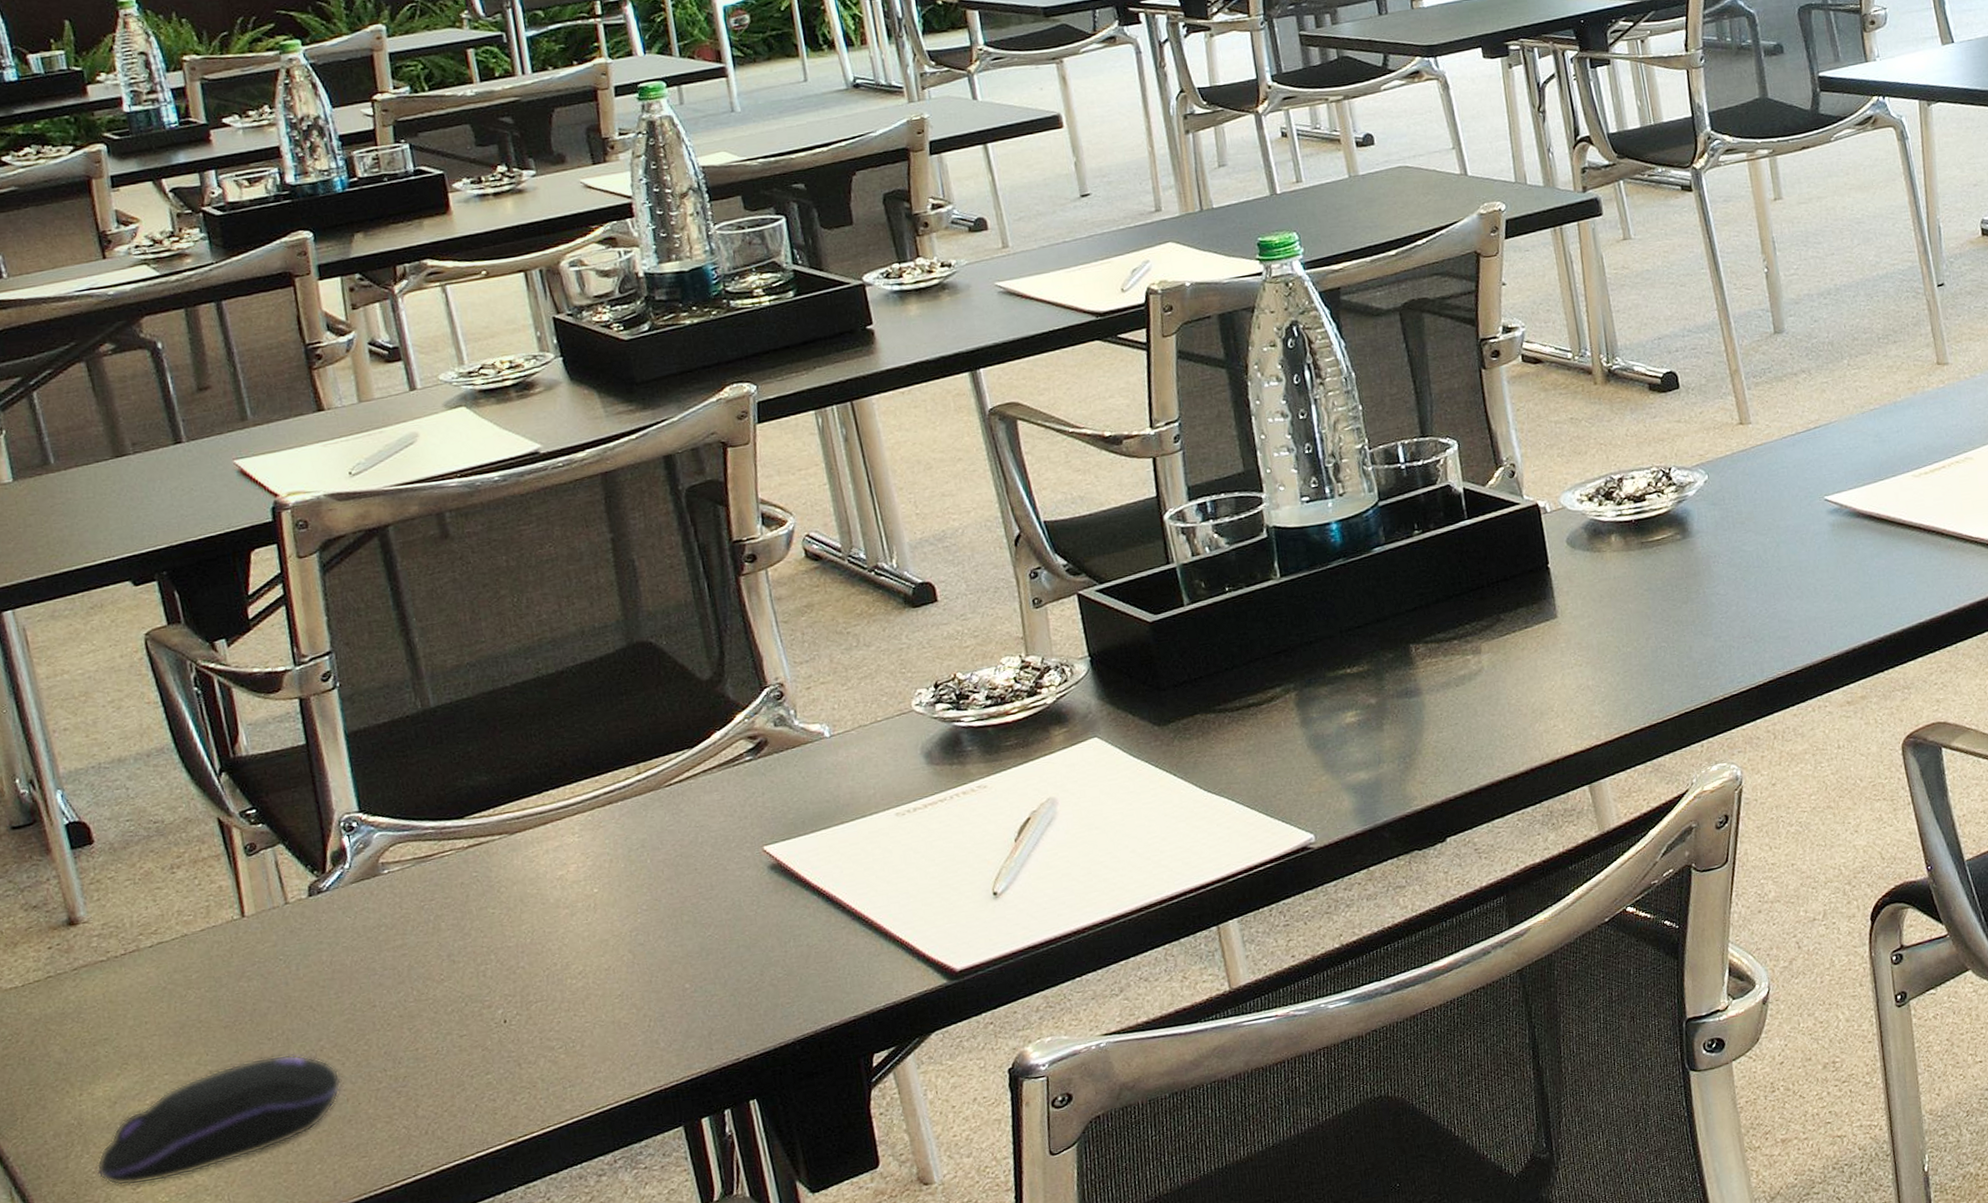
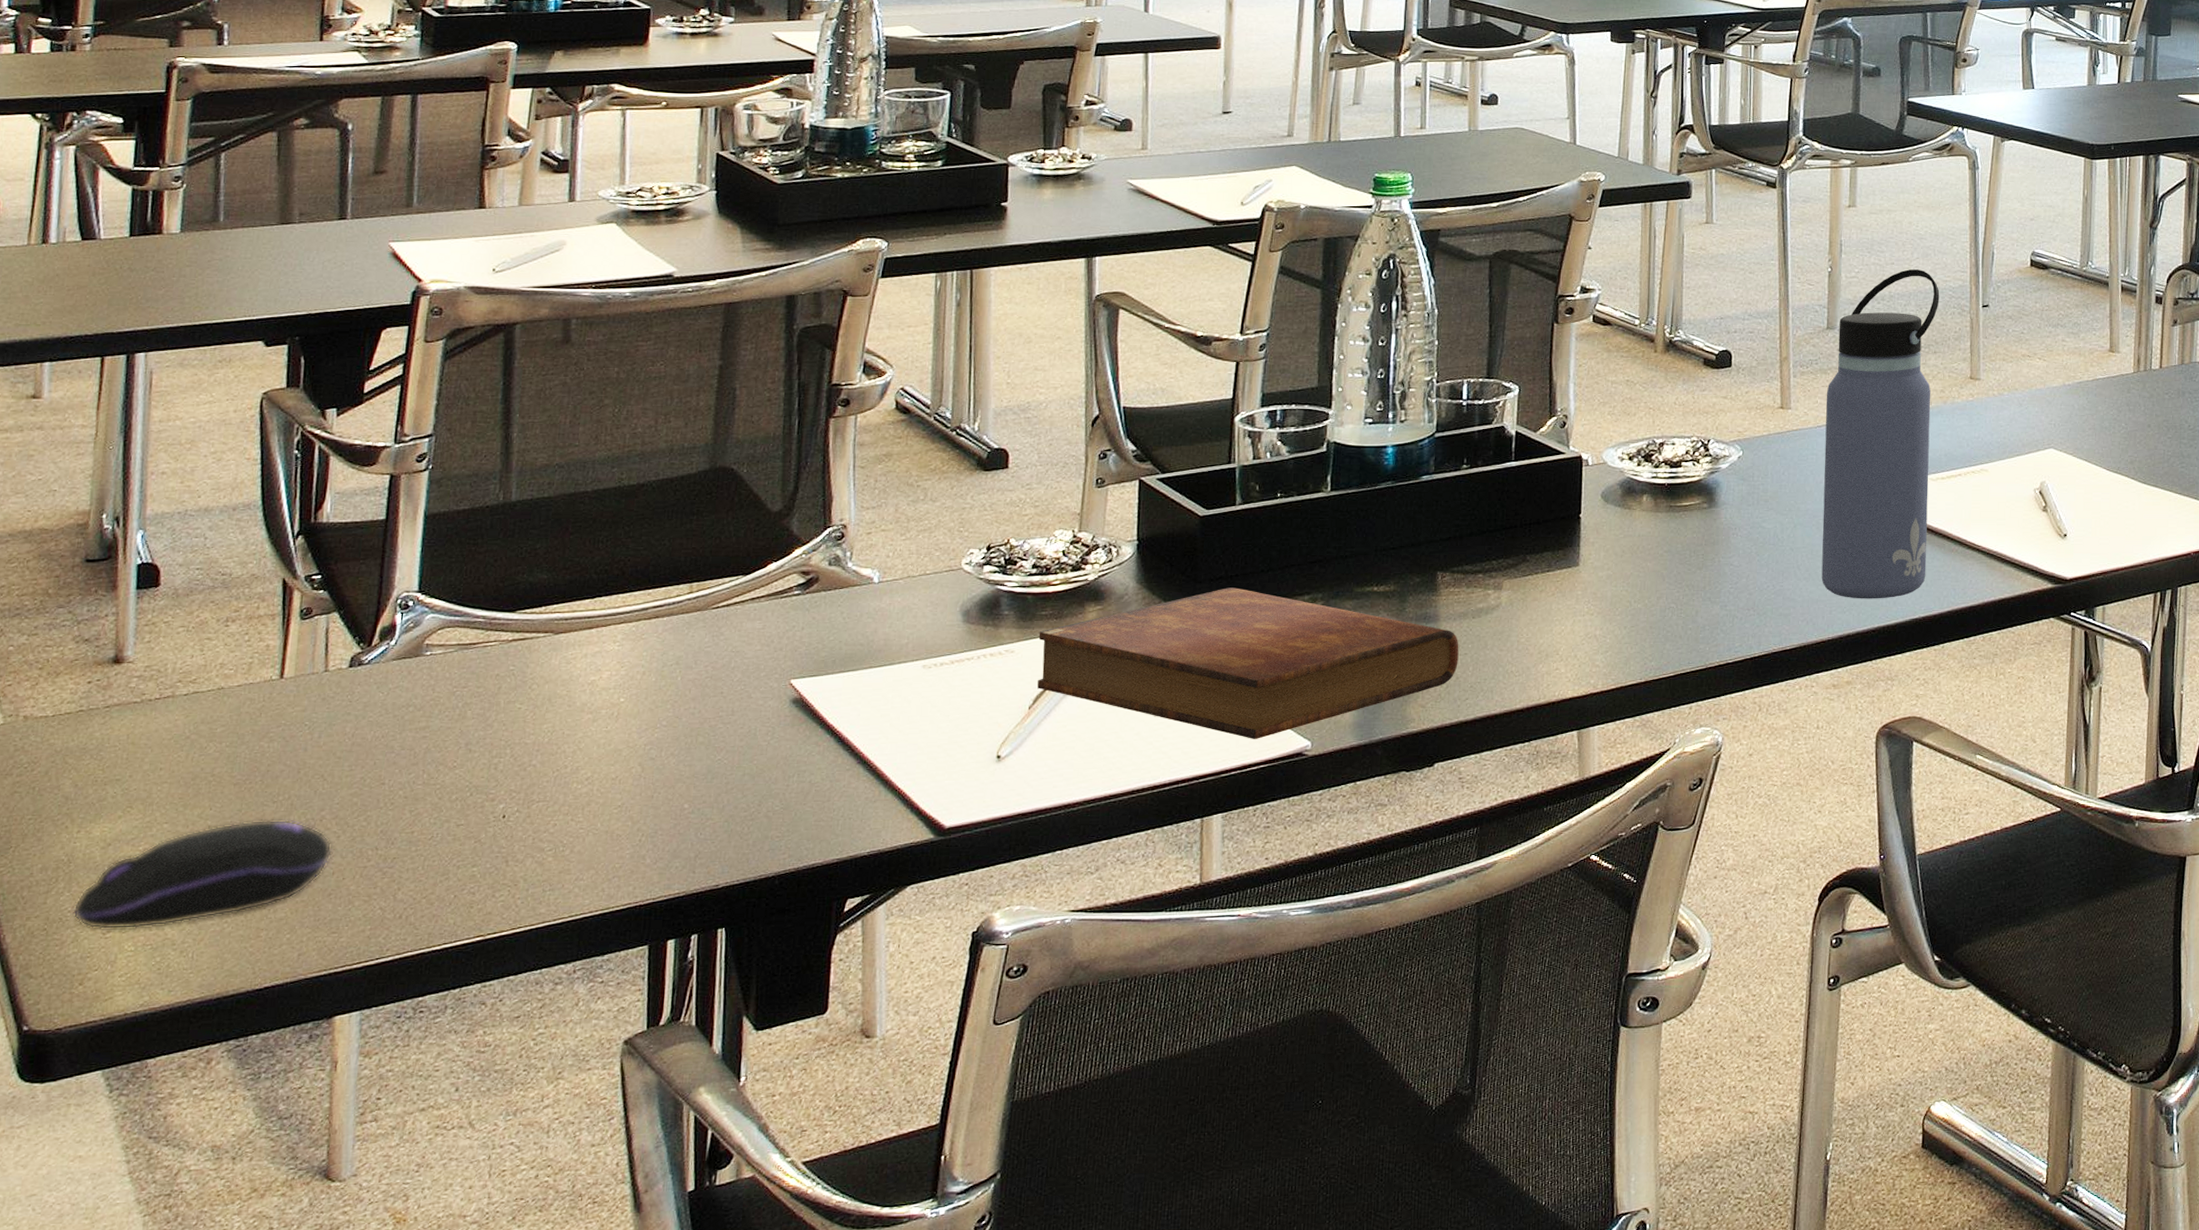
bible: none [1008,690,1451,840] -> present [1037,587,1459,739]
water bottle: none [1785,256,1926,611] -> present [1821,269,1940,599]

